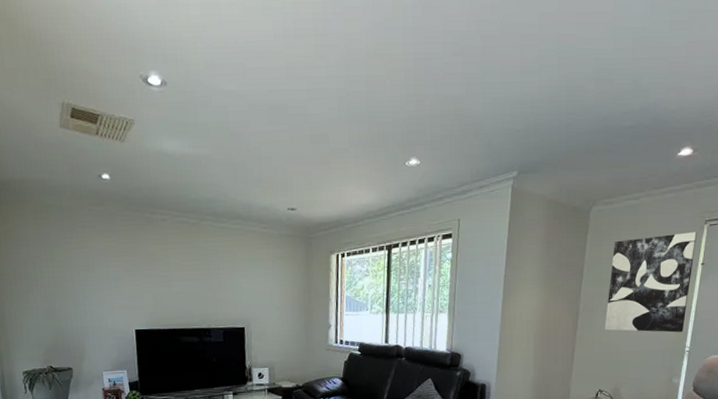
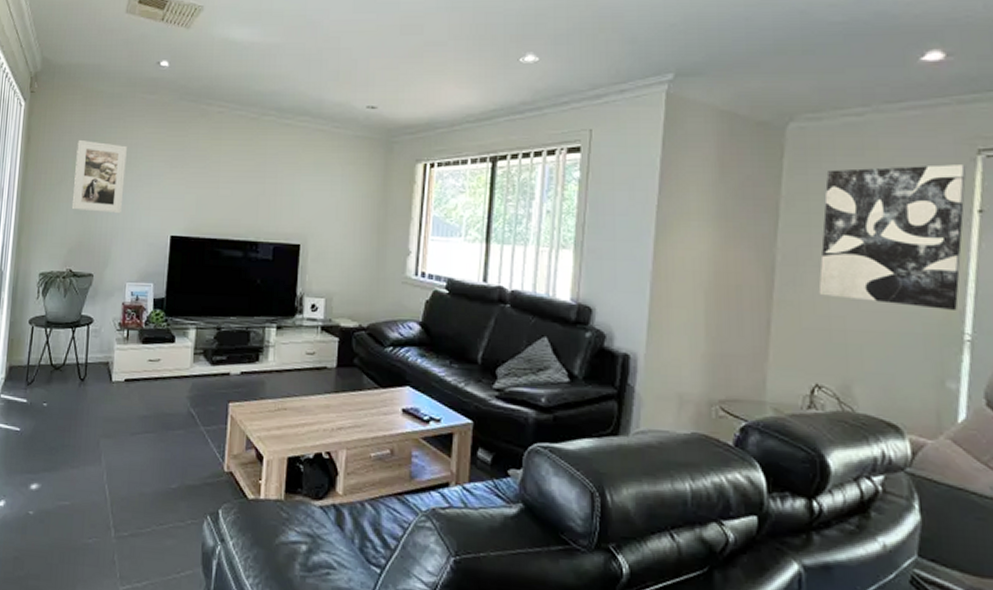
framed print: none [35,251,88,315] -> present [72,139,127,213]

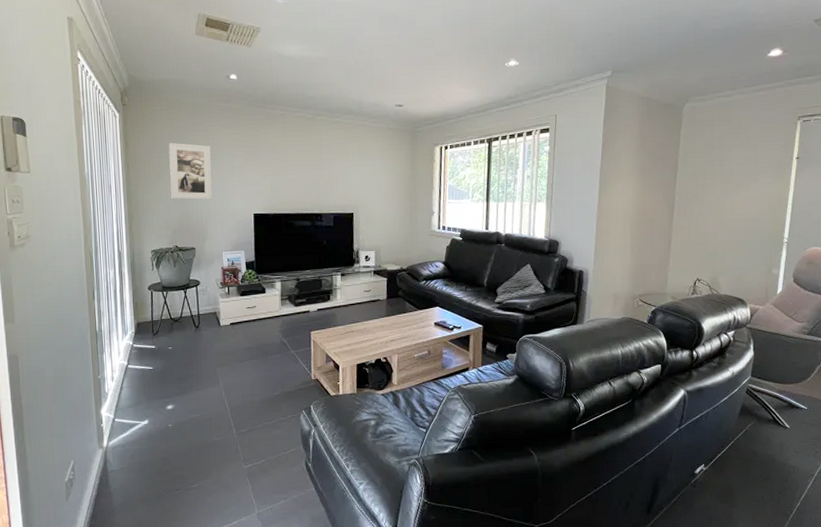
wall art: present [818,164,967,310] -> none [700,127,791,224]

